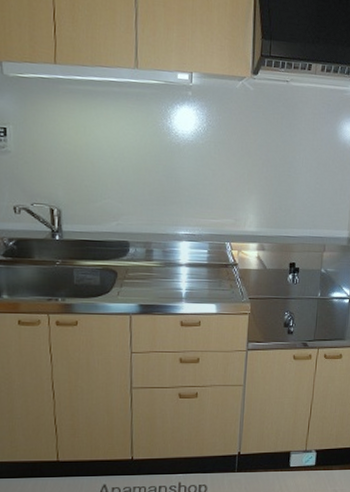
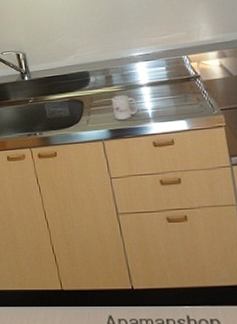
mug: none [147,271,173,297] -> present [111,95,138,121]

